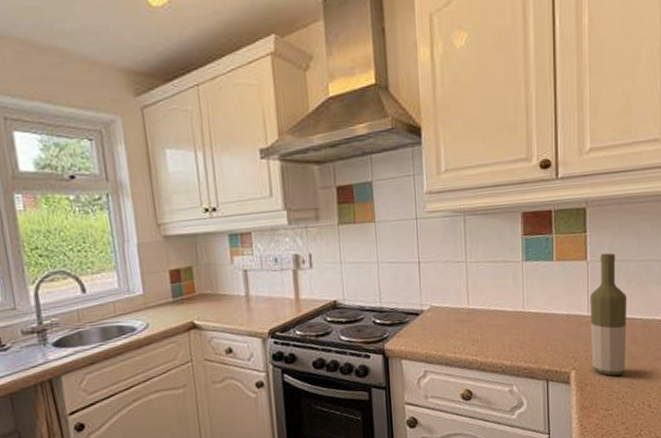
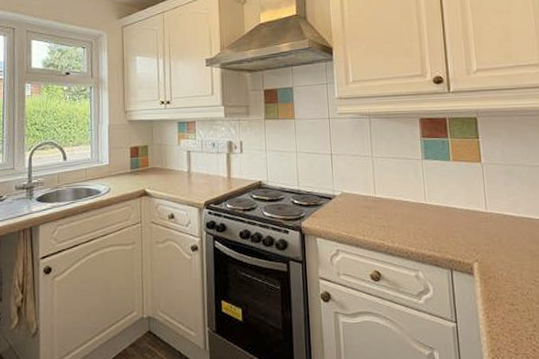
bottle: present [590,252,627,376] -> none [486,157,527,271]

